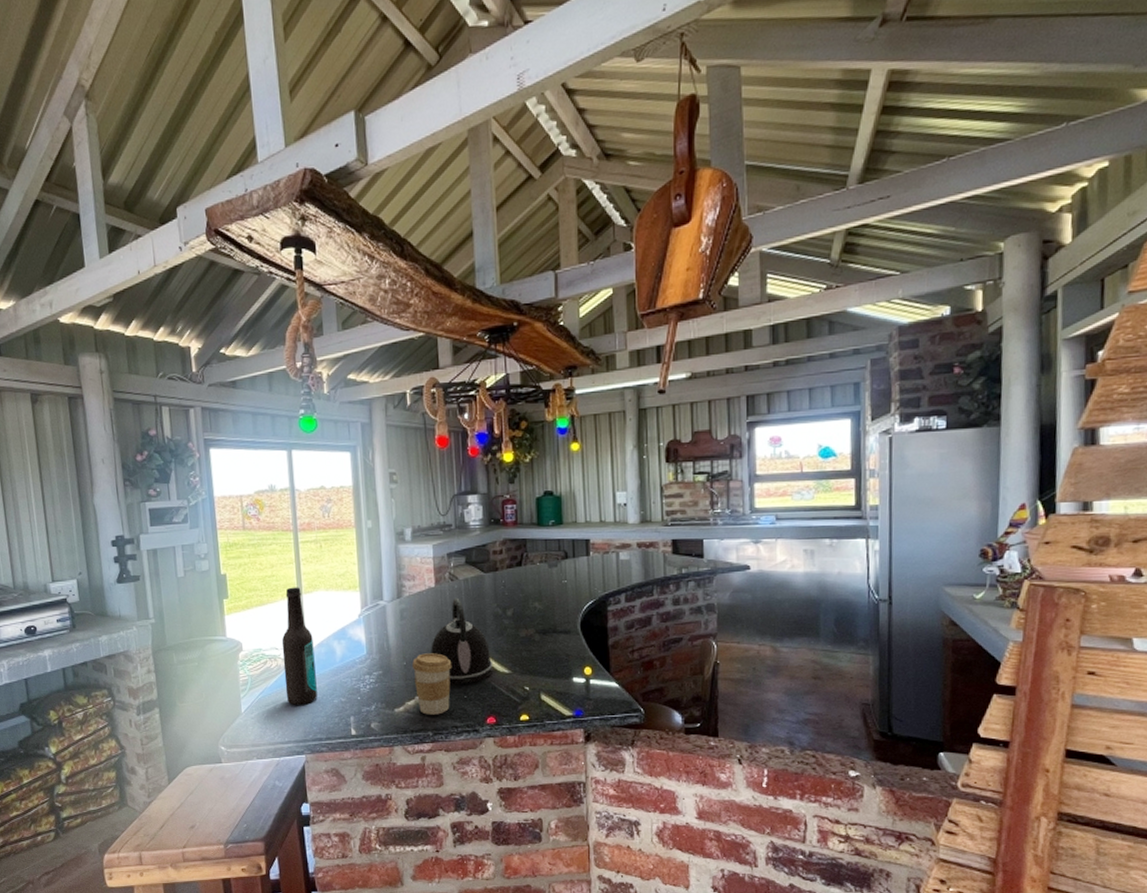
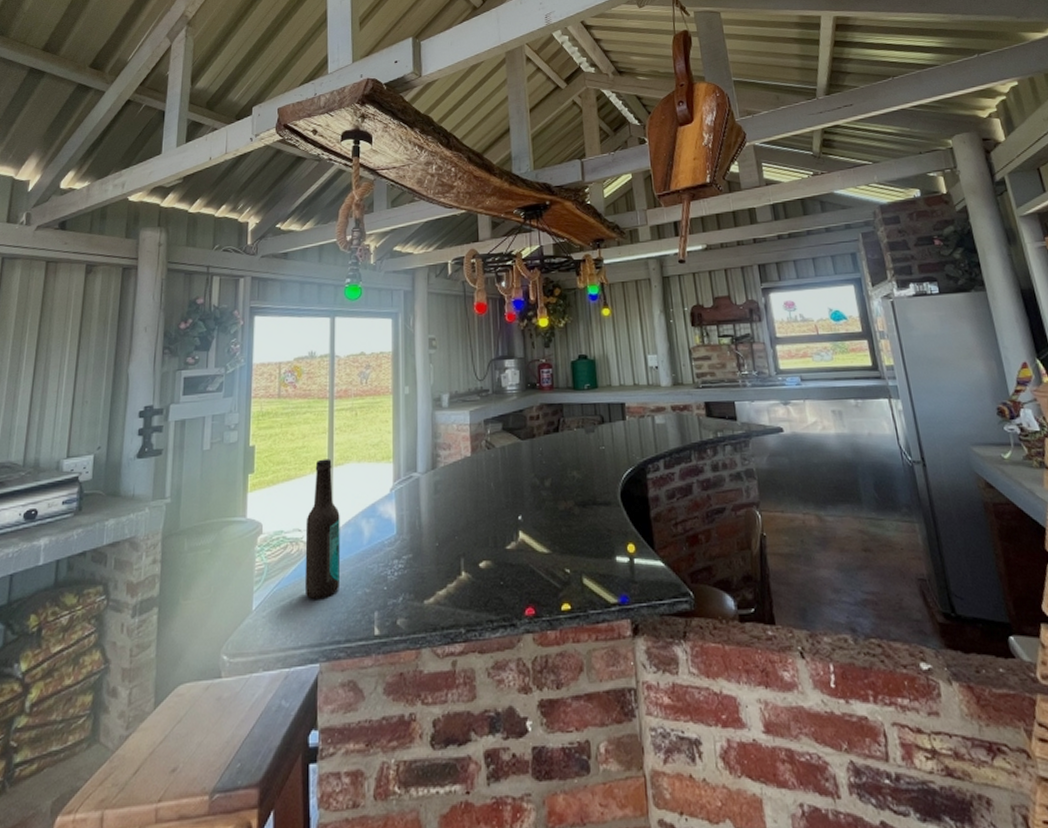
coffee cup: present [411,653,452,715] -> none [444,531,488,607]
kettle: present [431,597,493,685] -> none [465,467,532,569]

